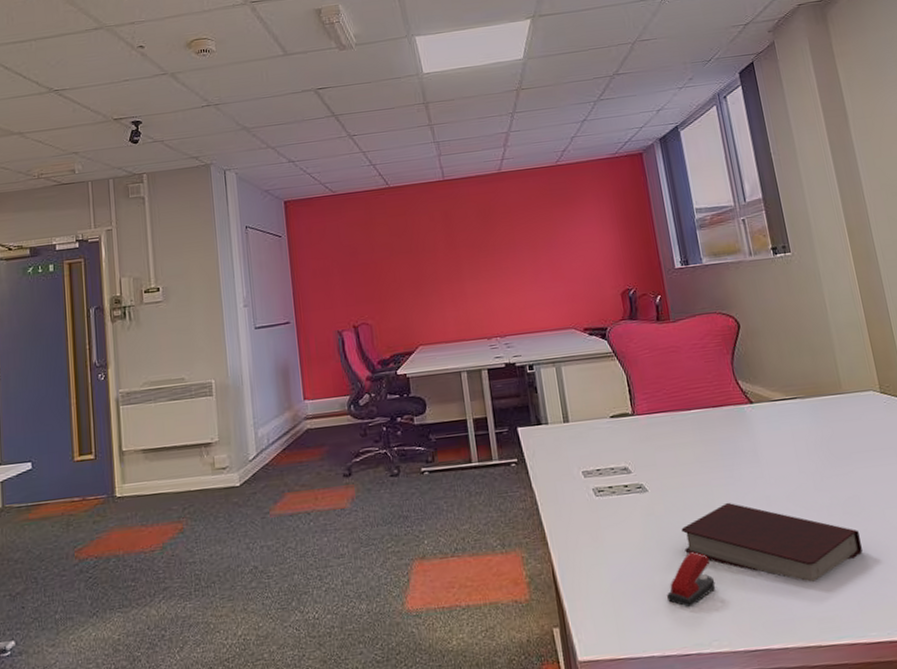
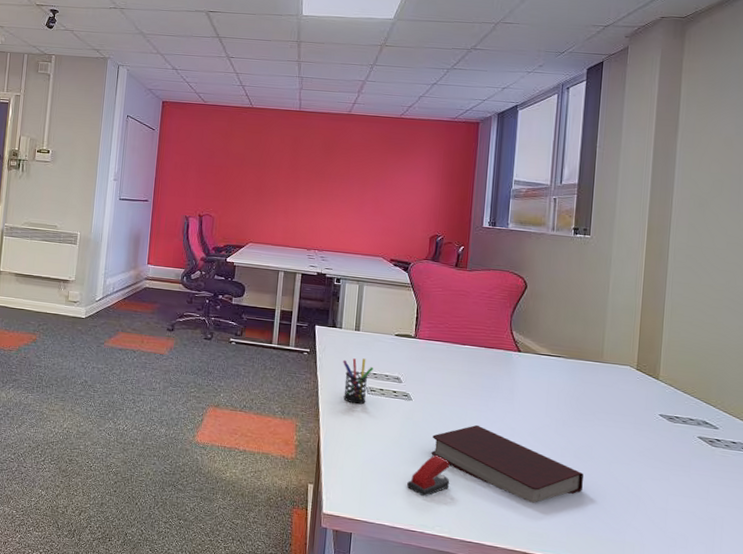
pen holder: none [558,454,596,513] -> present [343,358,374,405]

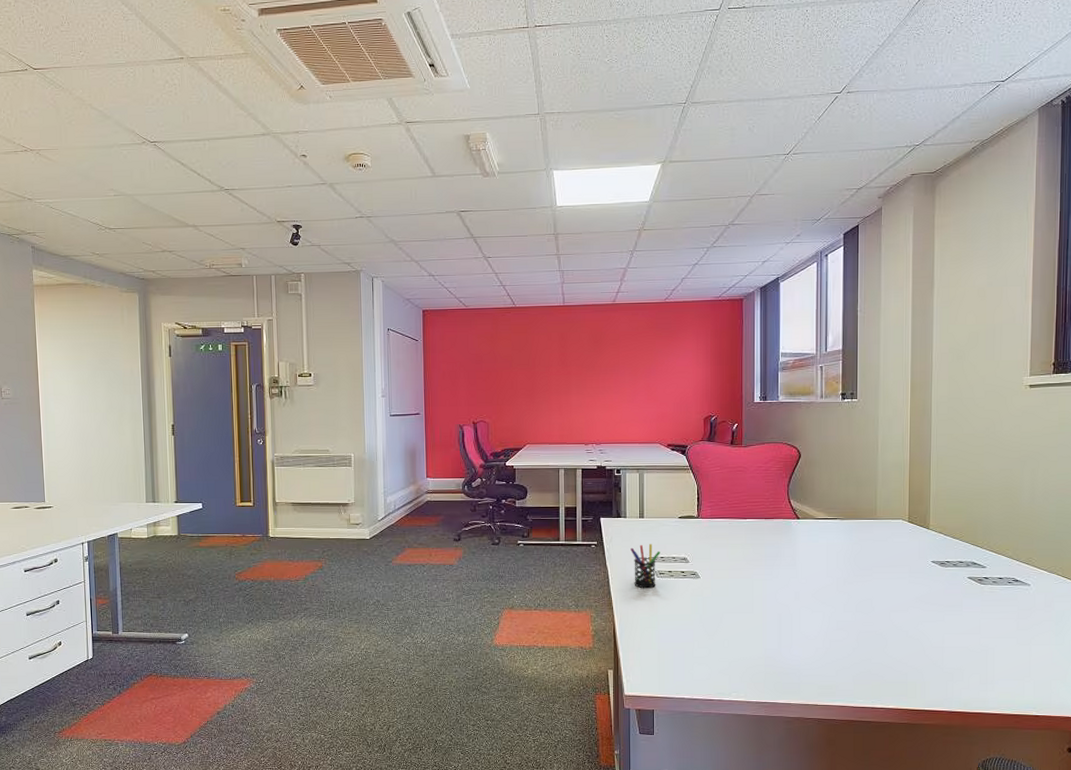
stapler: present [407,455,450,497] -> none [702,627,742,667]
book: present [431,424,583,503] -> none [722,593,865,659]

